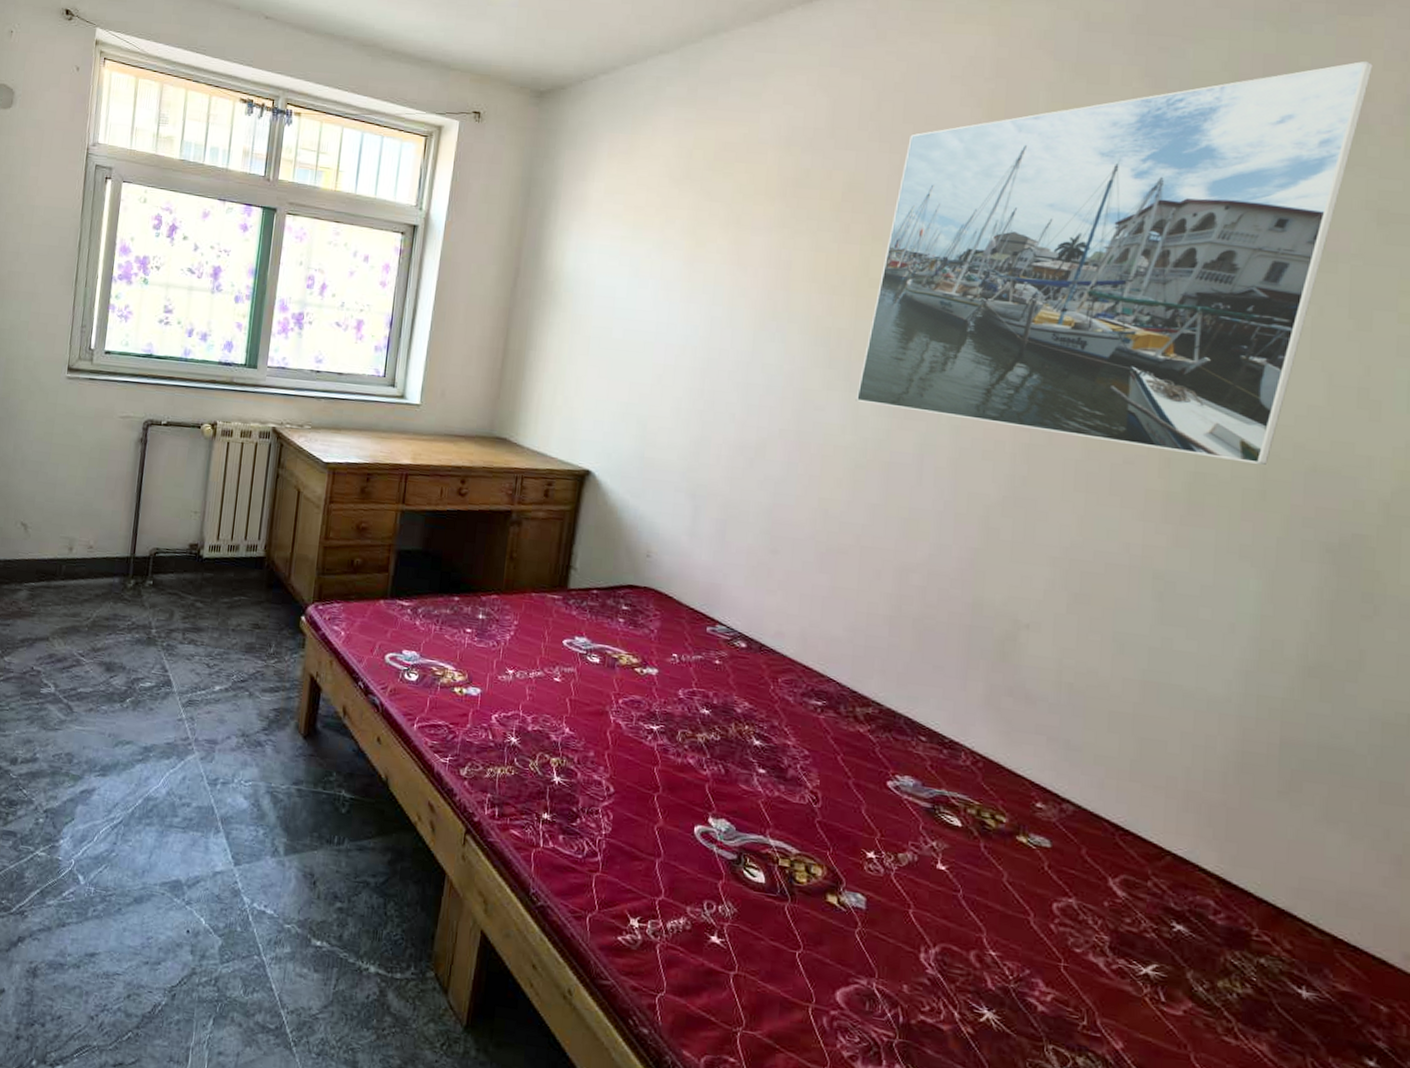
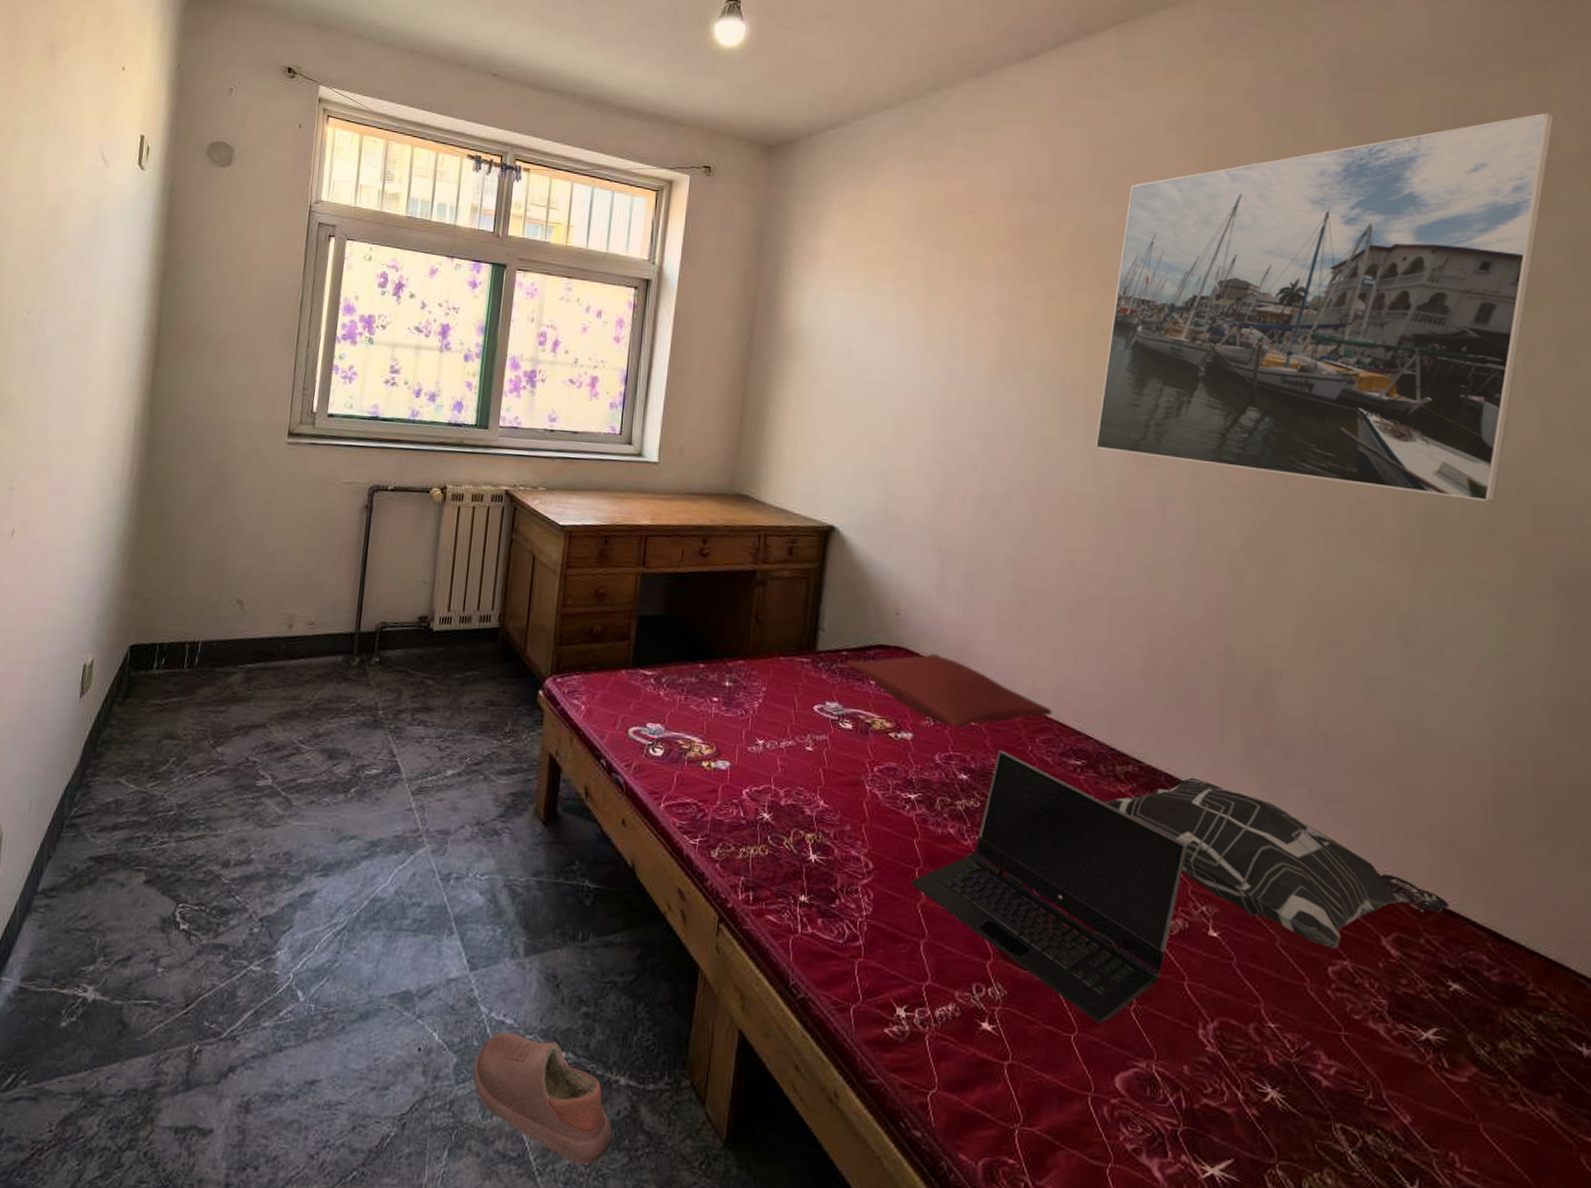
shoe: none [236,920,363,1040] -> present [473,1031,613,1165]
pillow: none [596,595,796,668] -> present [846,653,1052,730]
laptop computer: none [650,688,923,943] -> present [911,750,1188,1024]
decorative pillow: none [841,721,1181,887] -> present [1103,777,1449,949]

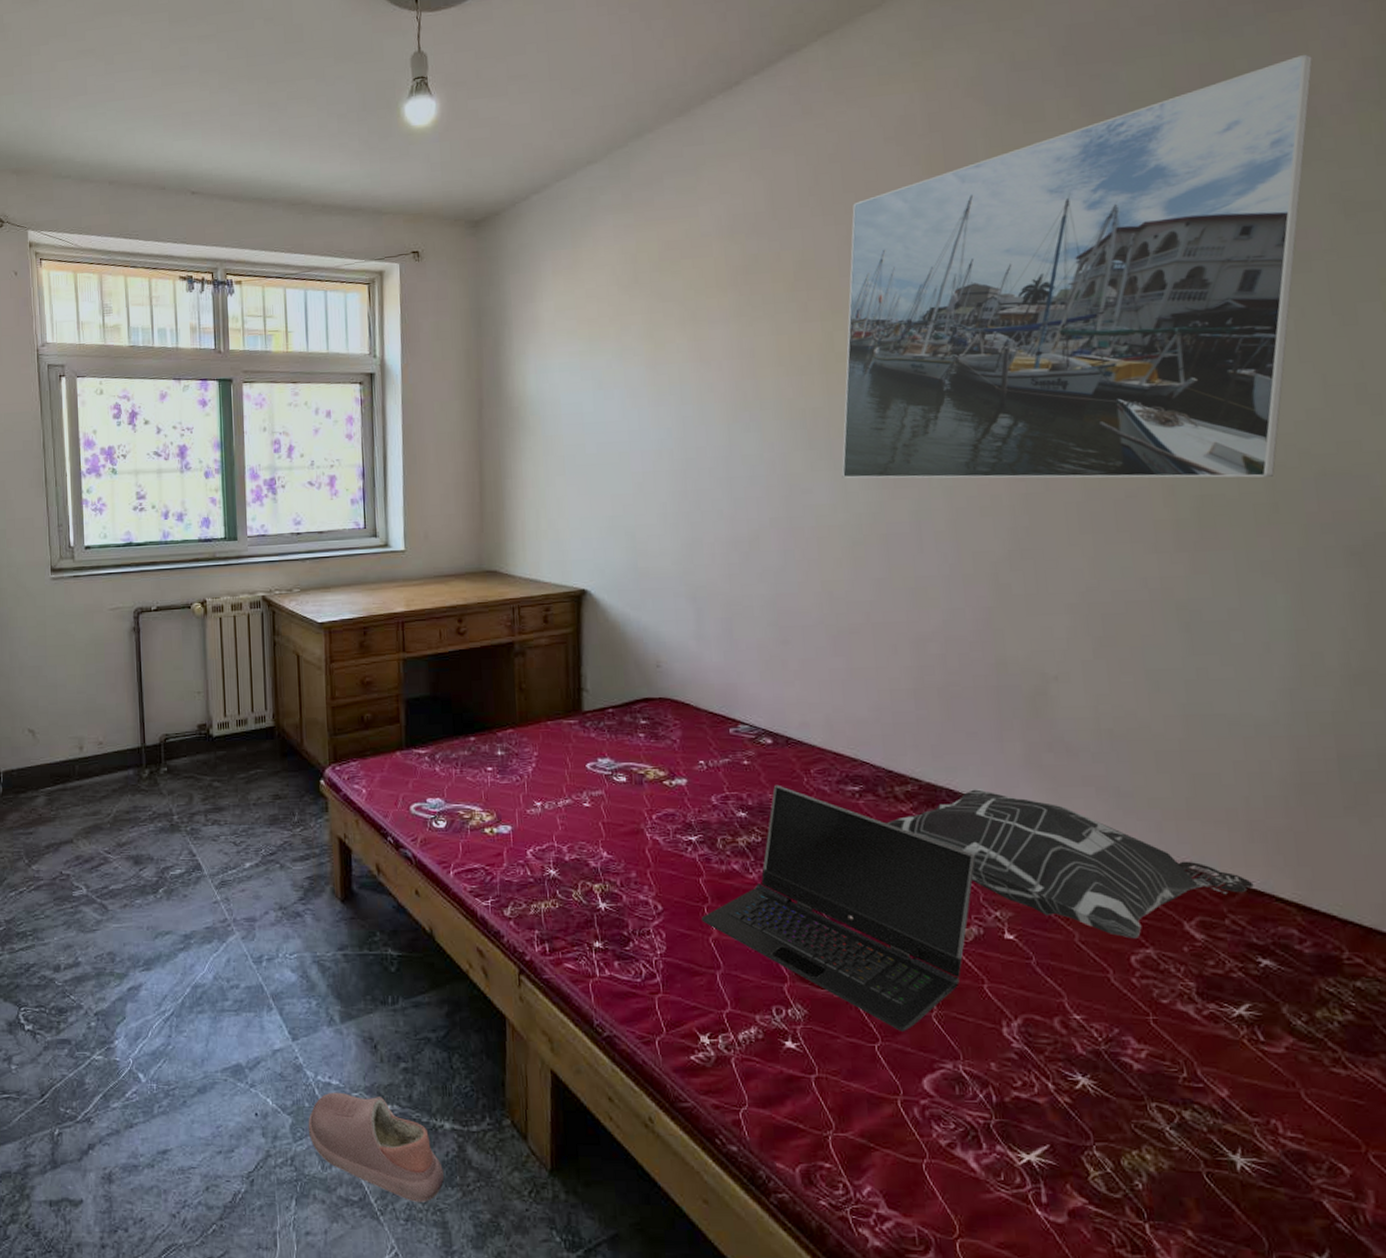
pillow: present [846,653,1052,730] -> none [613,700,825,770]

